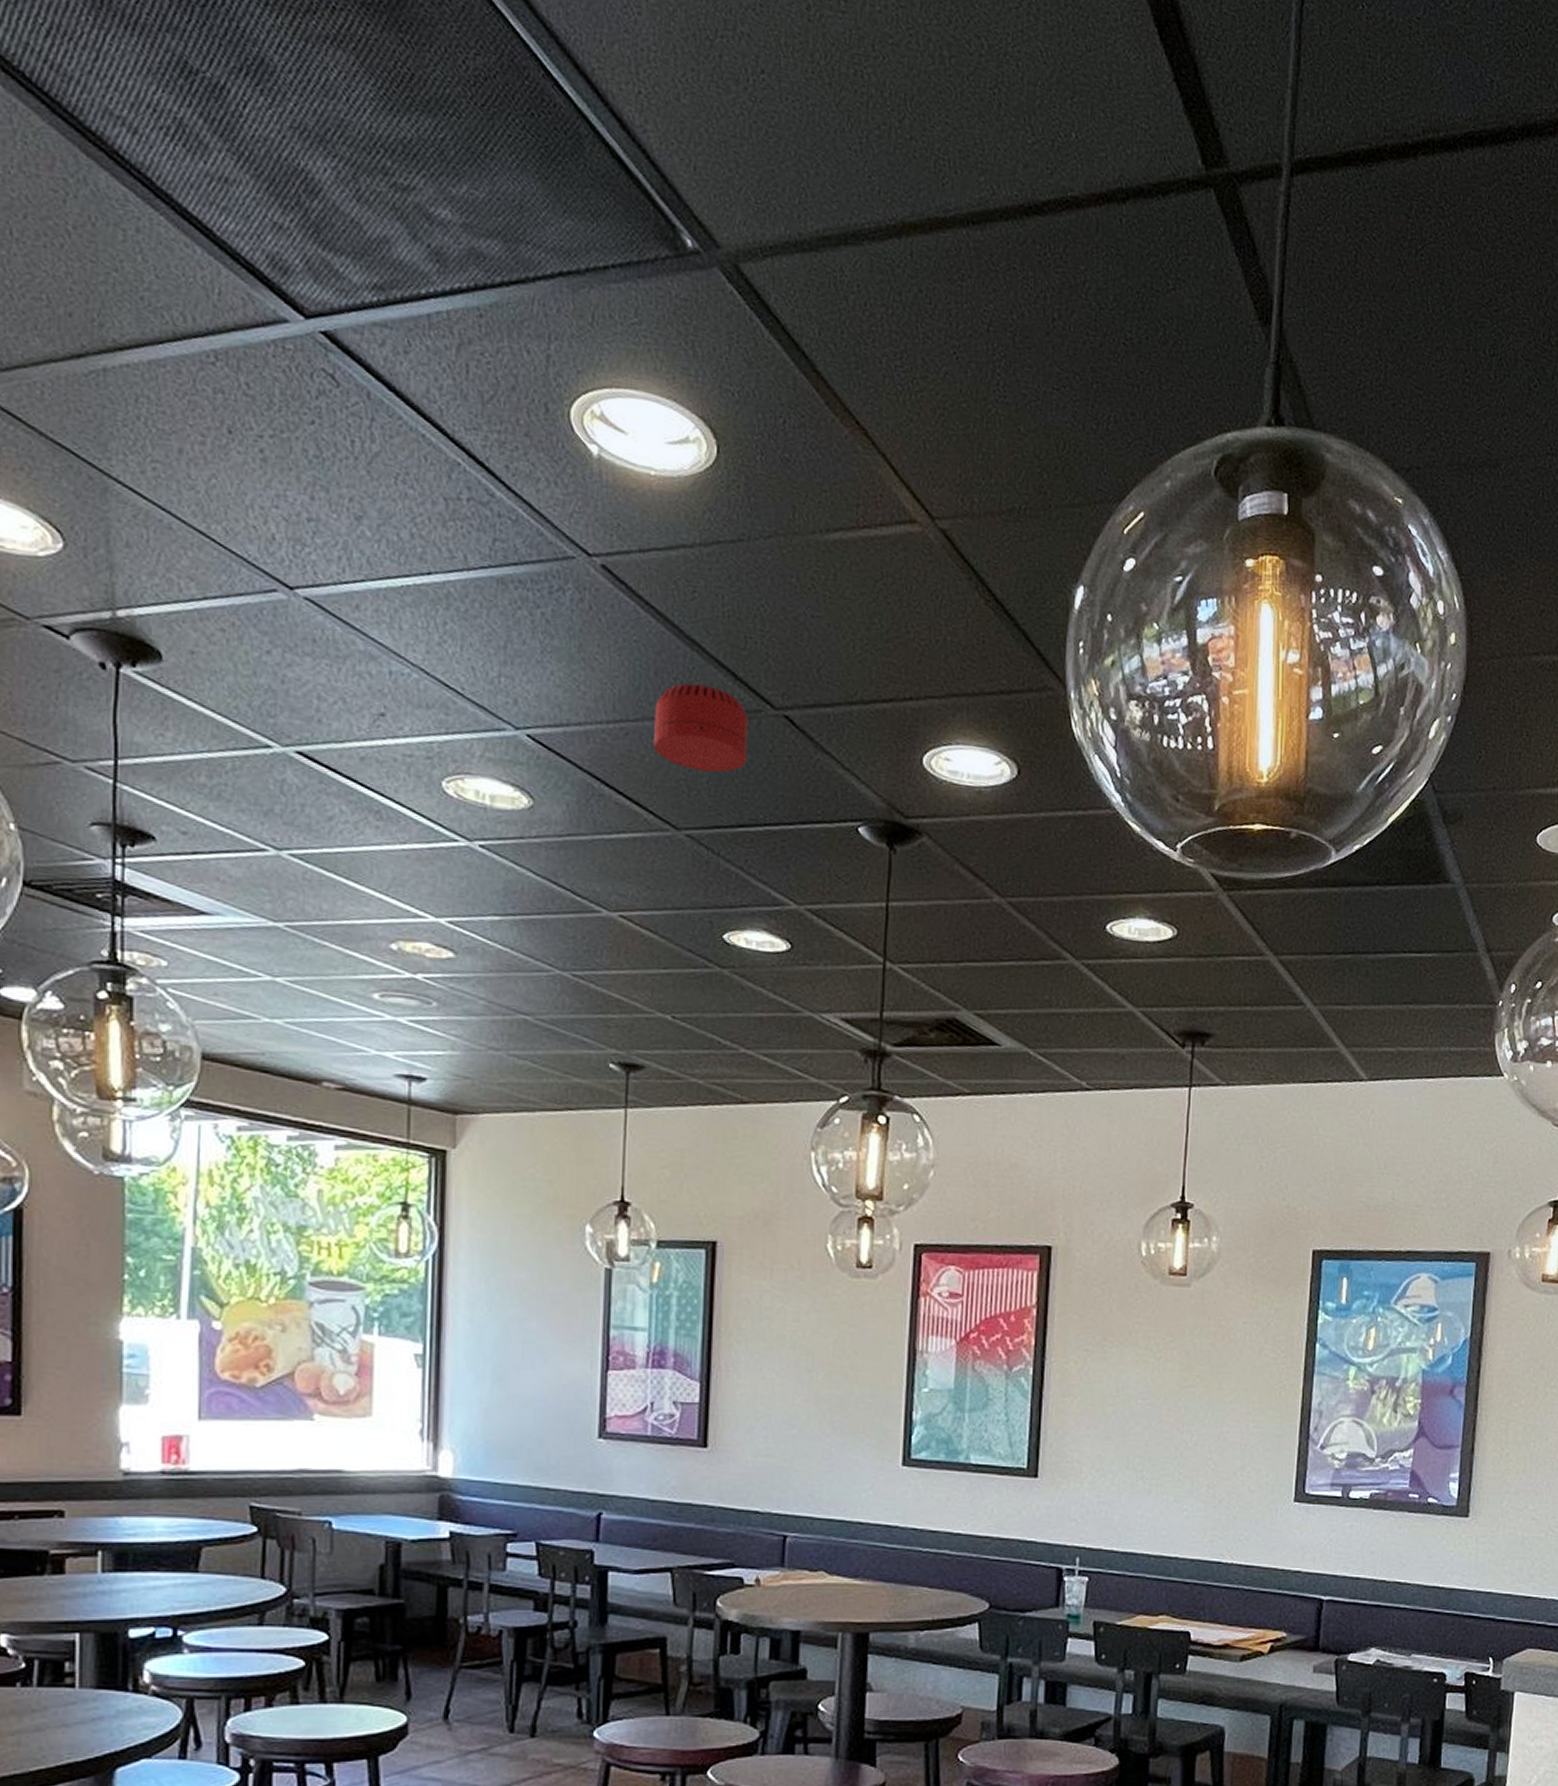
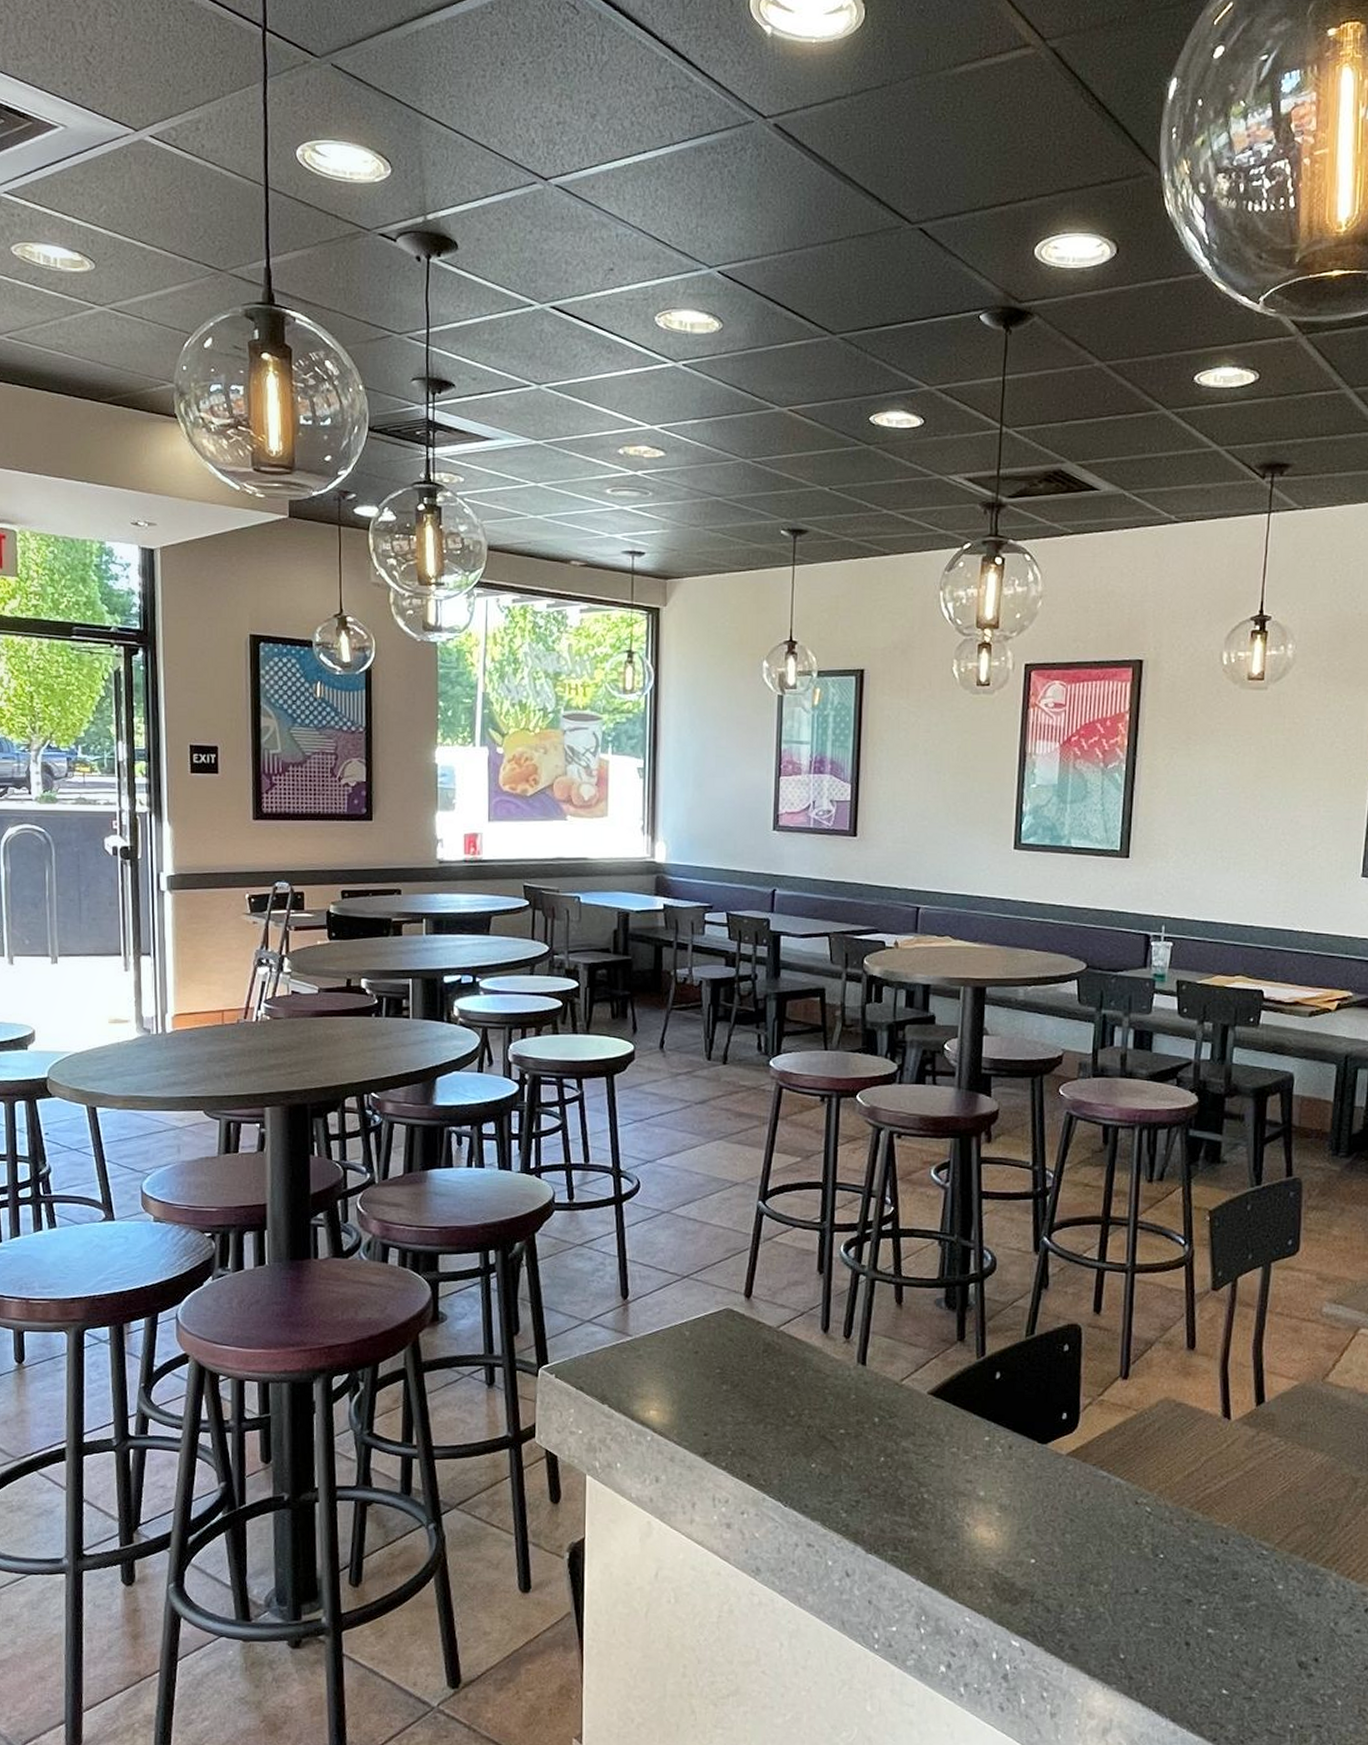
smoke detector: present [654,683,749,773] -> none [815,212,891,283]

